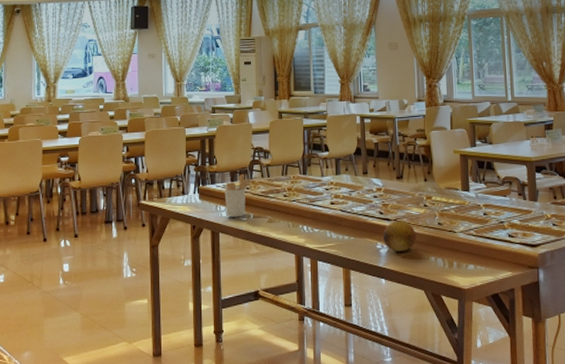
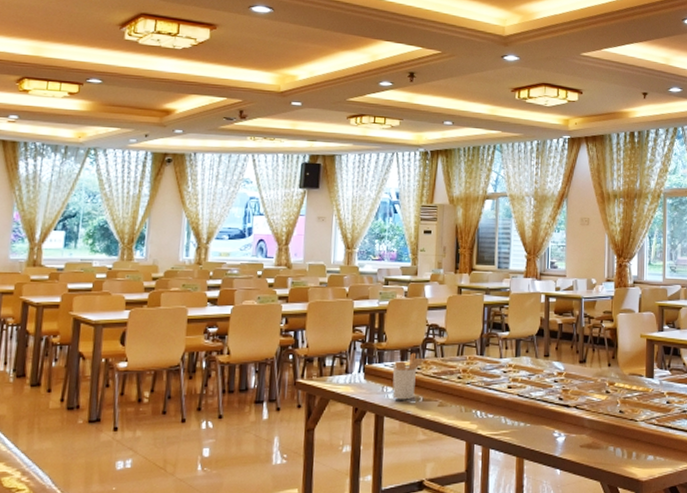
fruit: present [383,220,416,251] -> none [561,407,596,440]

